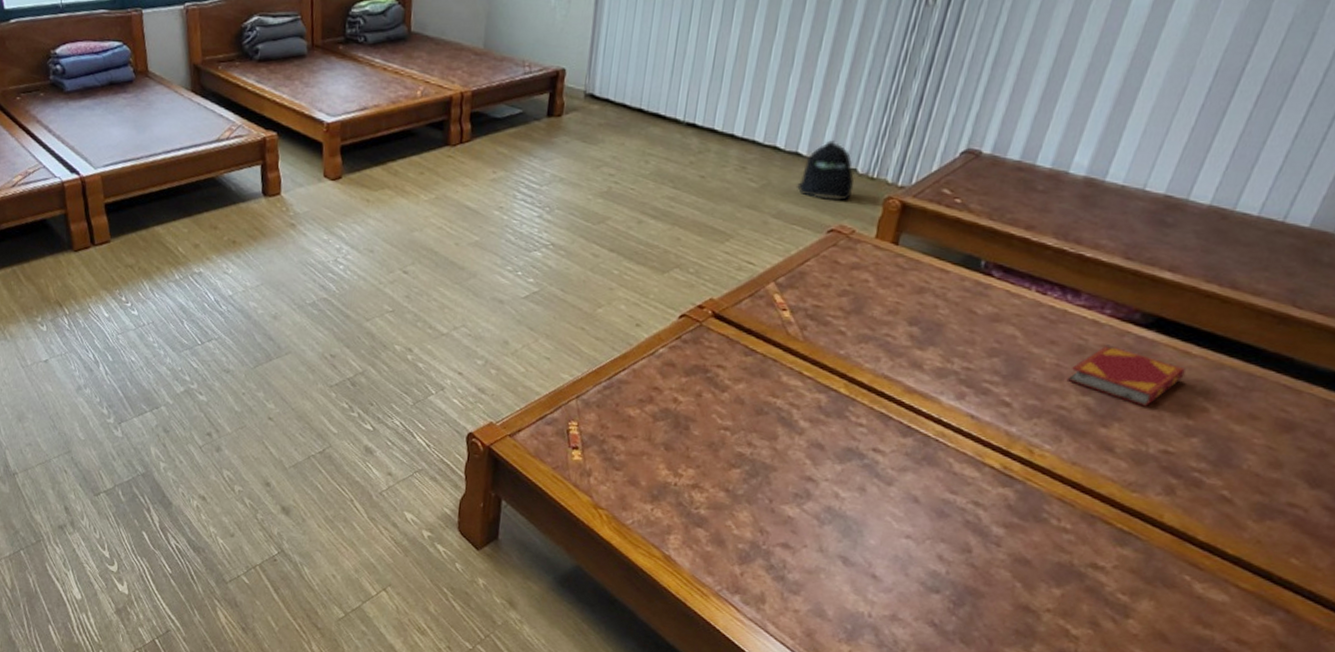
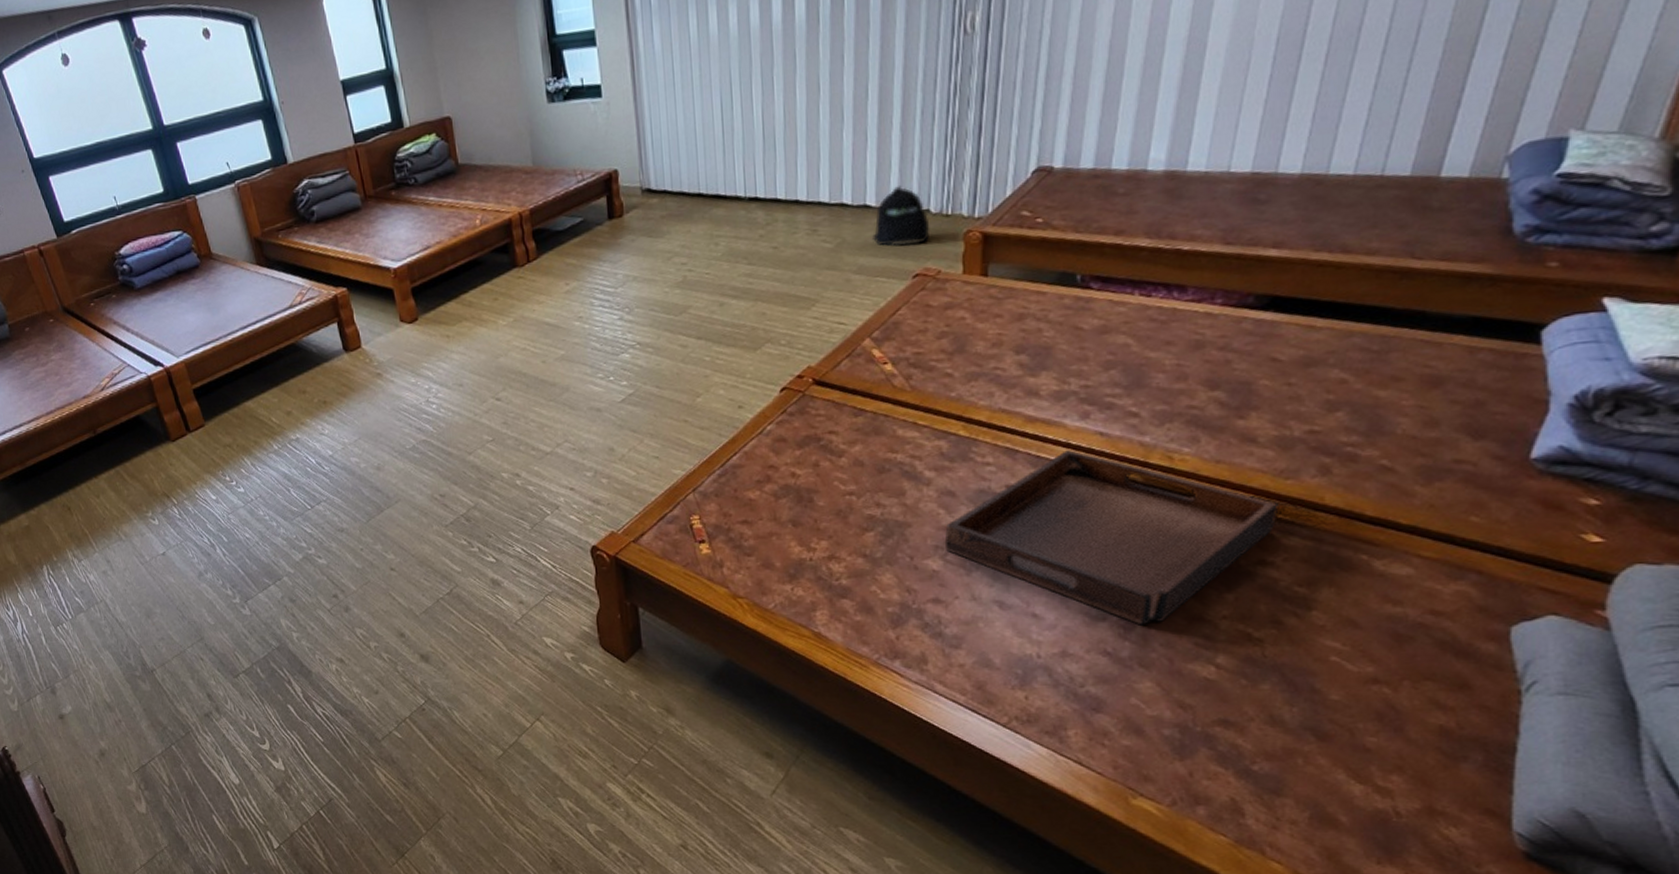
serving tray: none [803,426,1121,605] -> present [944,450,1279,626]
hardback book: present [1067,344,1186,407] -> none [1191,334,1314,390]

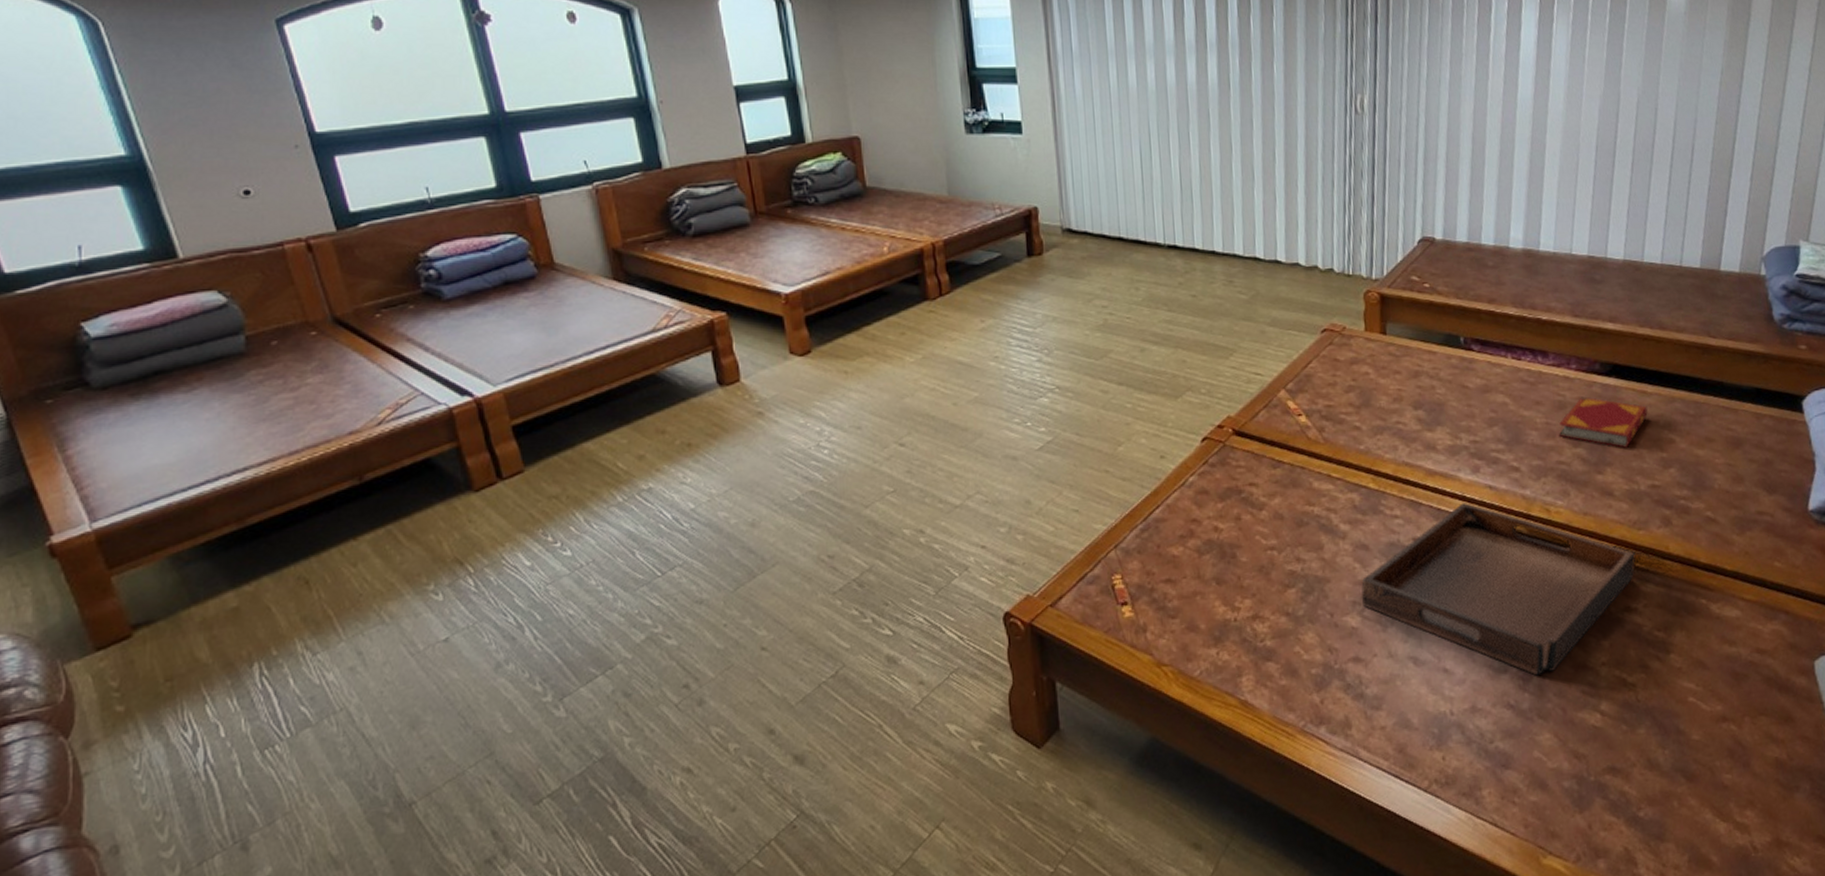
backpack: present [871,186,930,246] -> none [1282,245,1335,302]
hardback book: none [1191,334,1314,390] -> present [1558,396,1648,448]

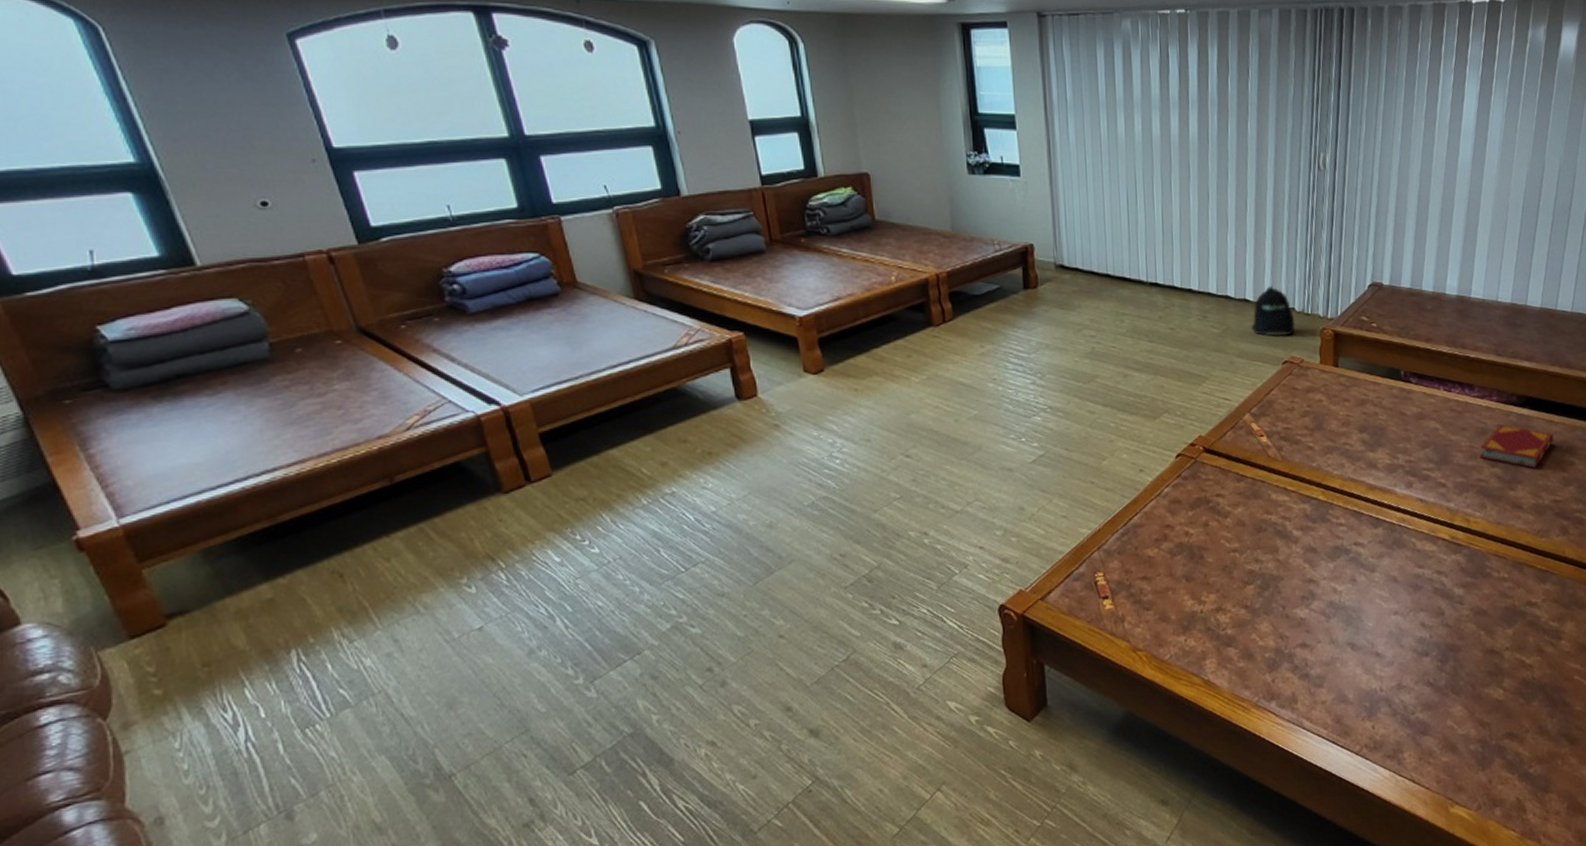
backpack: none [1282,245,1335,302] -> present [1250,286,1295,336]
serving tray: present [1361,503,1636,676] -> none [1309,513,1538,659]

